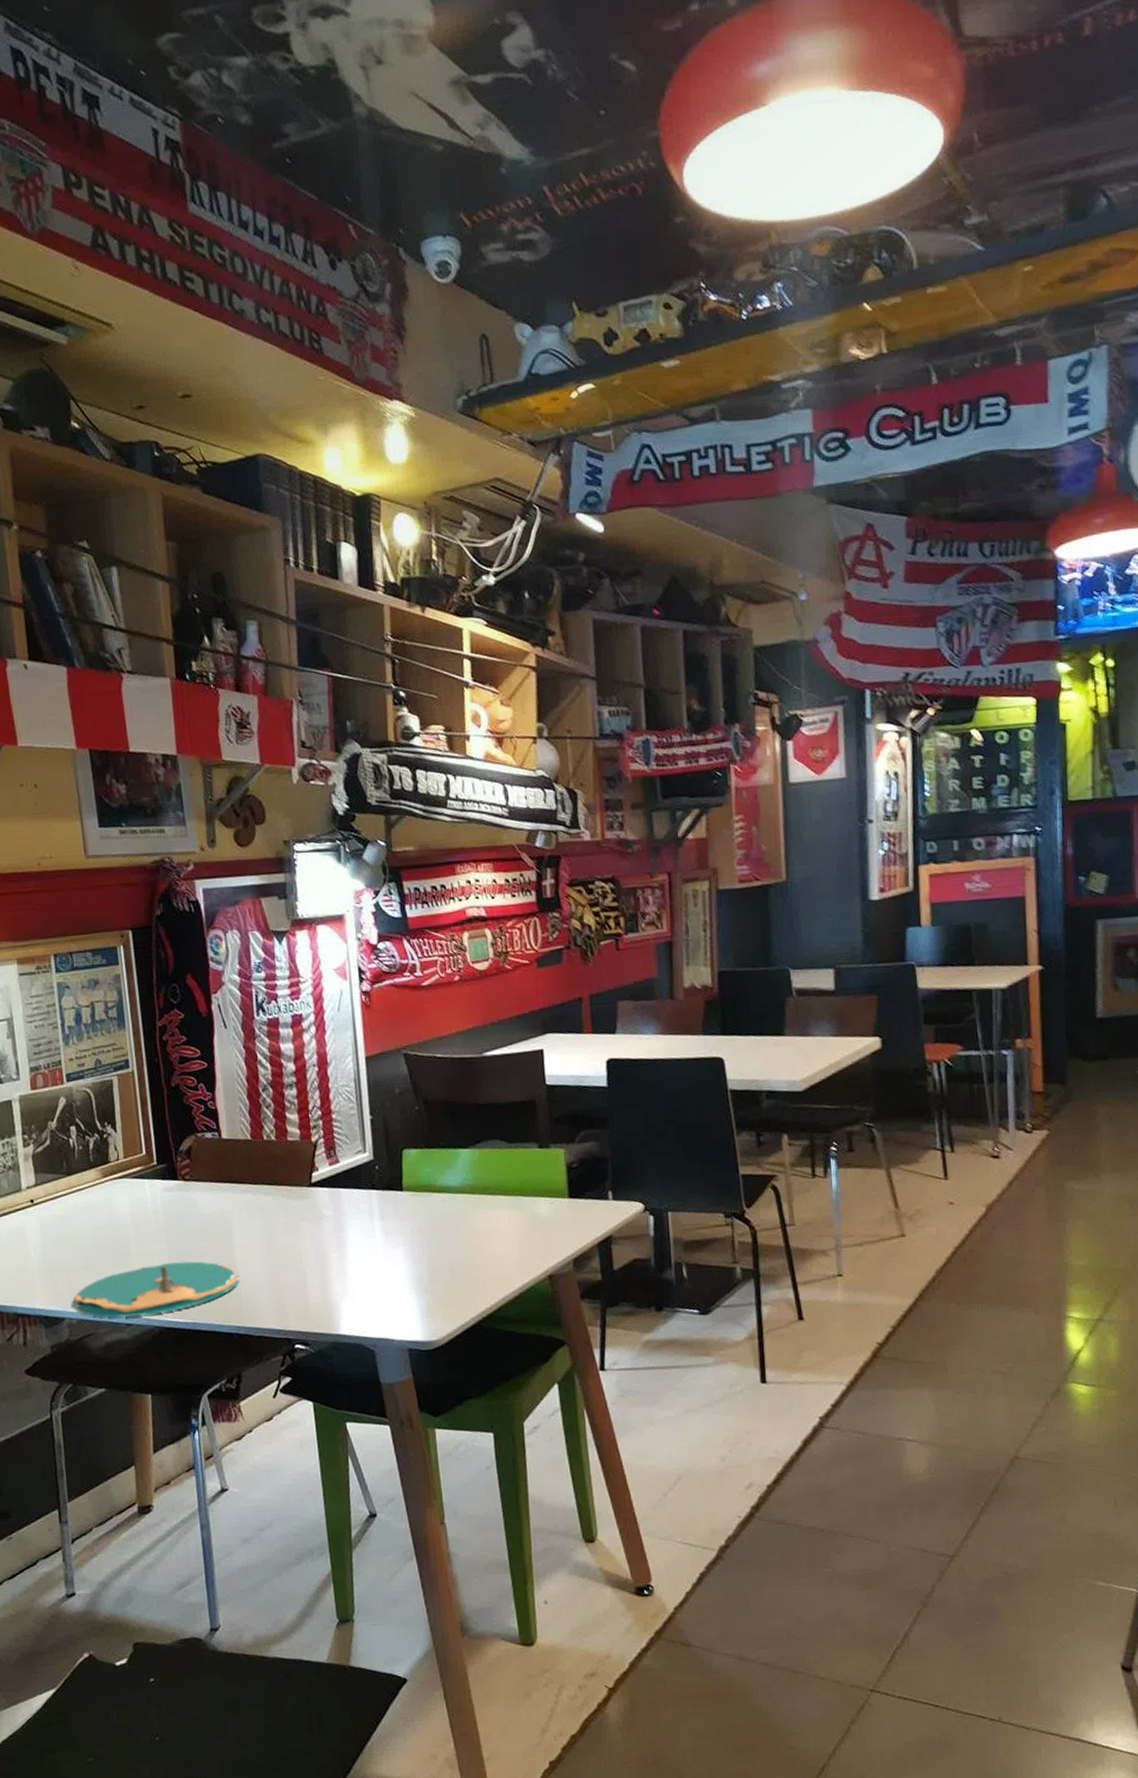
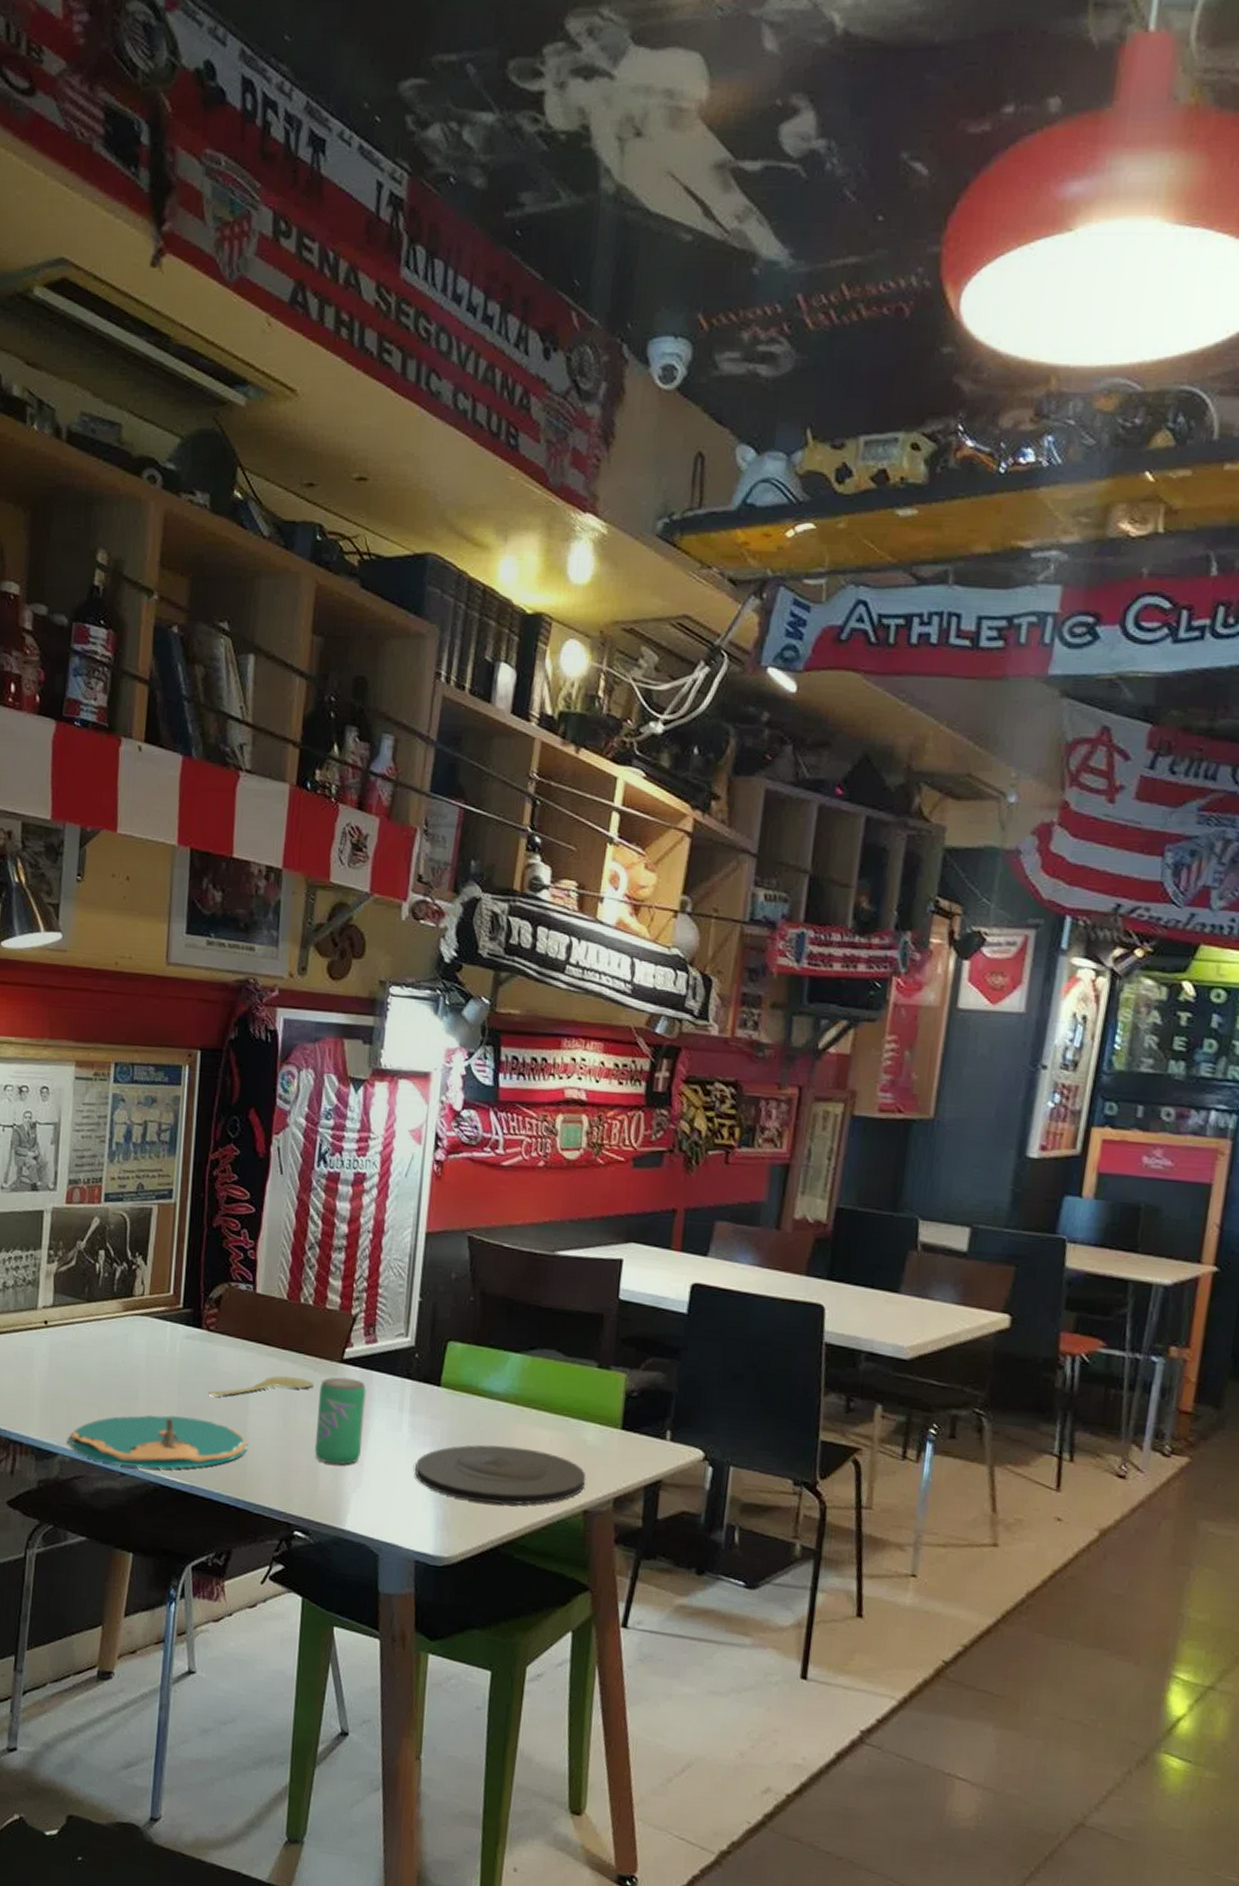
spoon: none [194,1207,289,1239] -> present [208,1376,314,1396]
beverage can: none [295,1198,343,1279] -> present [314,1377,366,1465]
plate: none [393,1230,547,1287] -> present [415,1444,586,1505]

